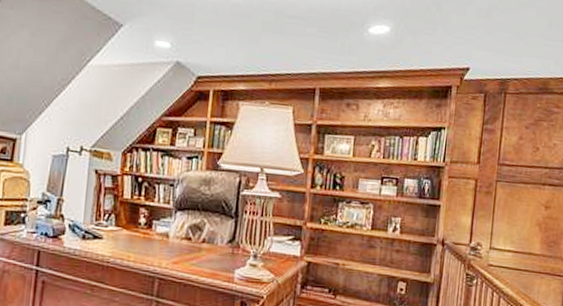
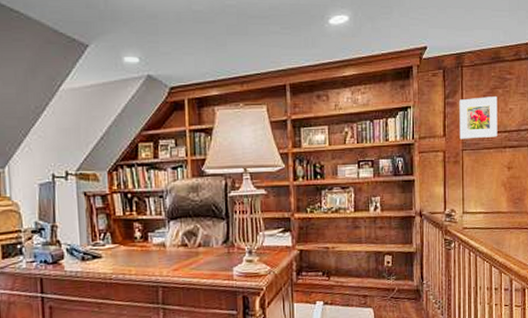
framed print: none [495,127,541,172] -> present [459,96,498,139]

